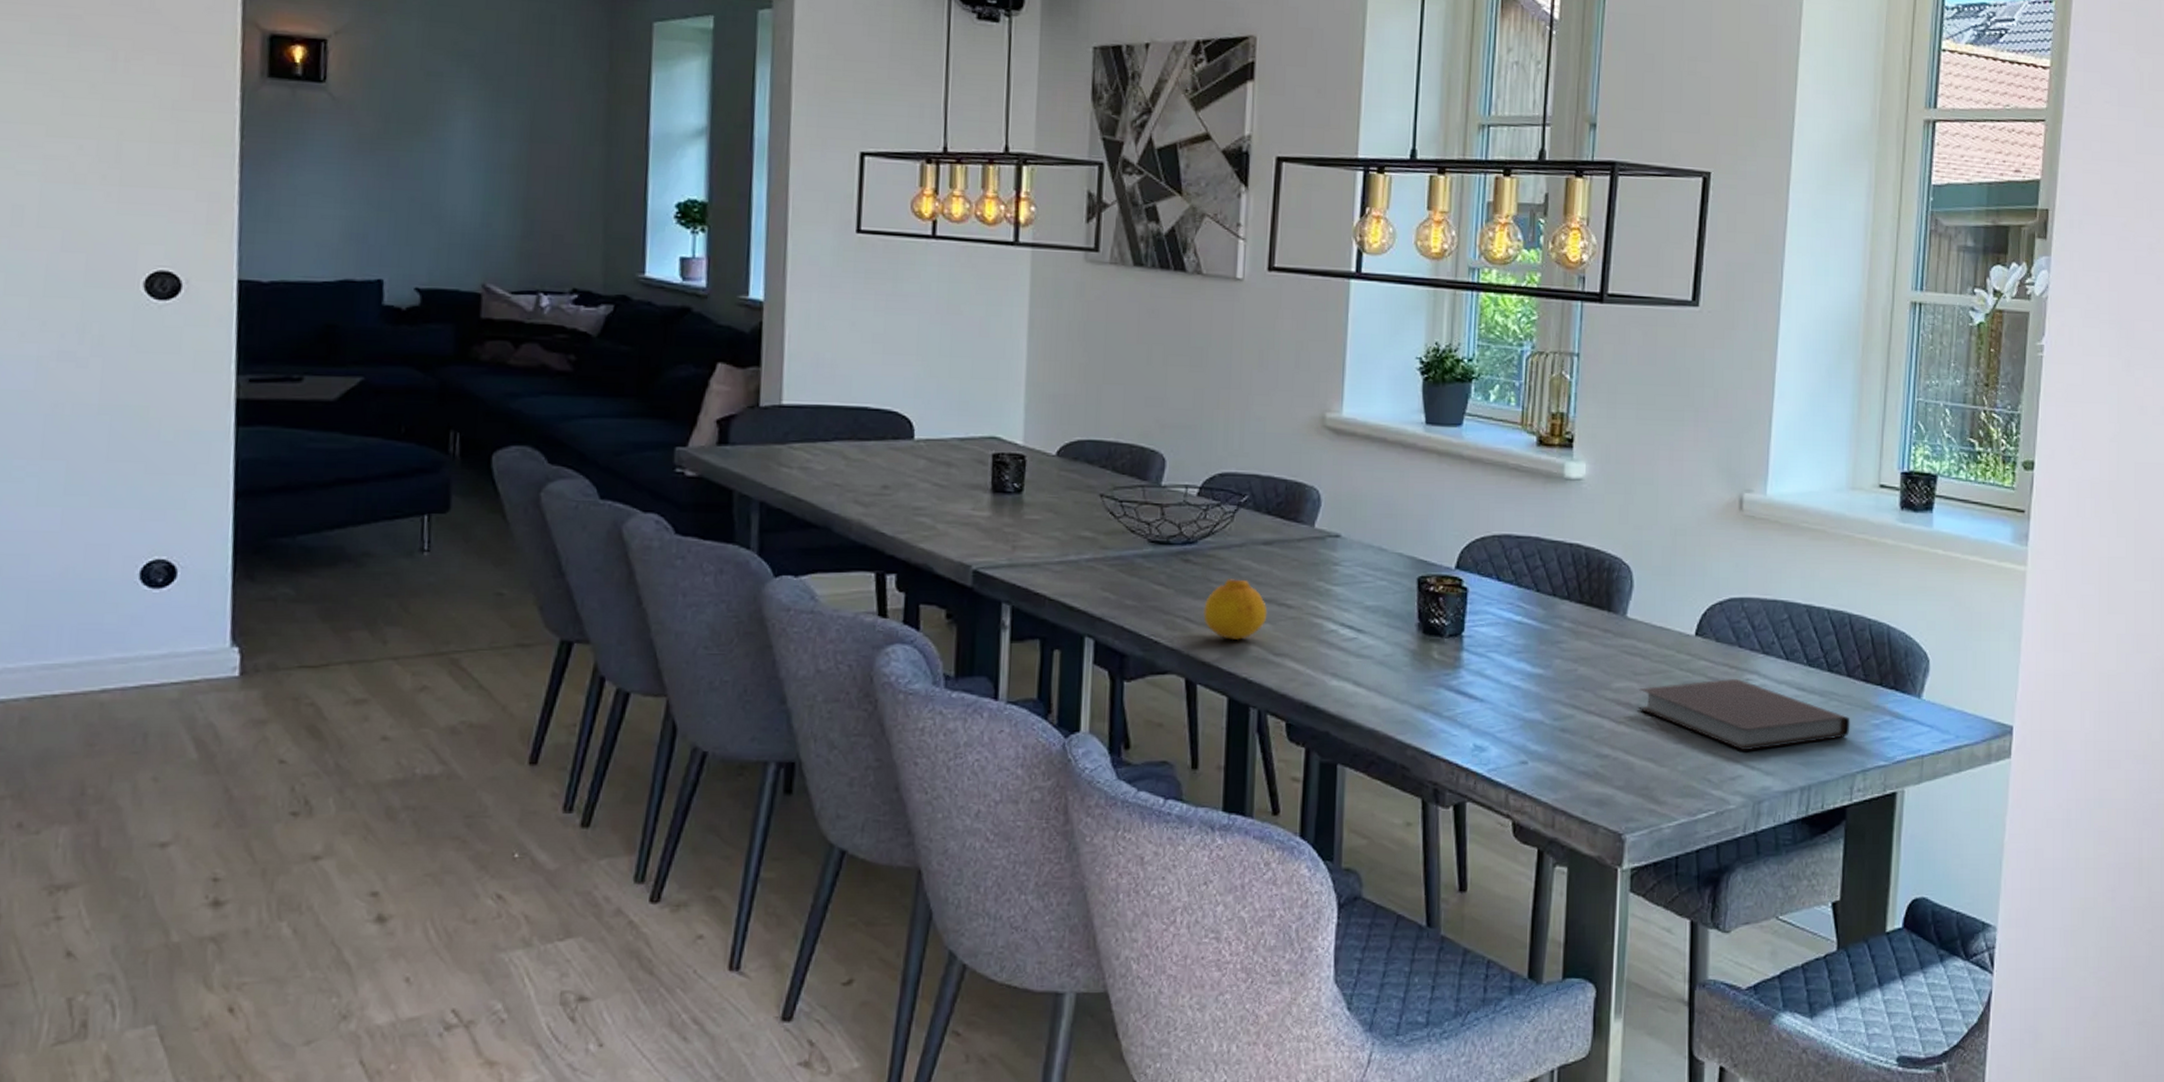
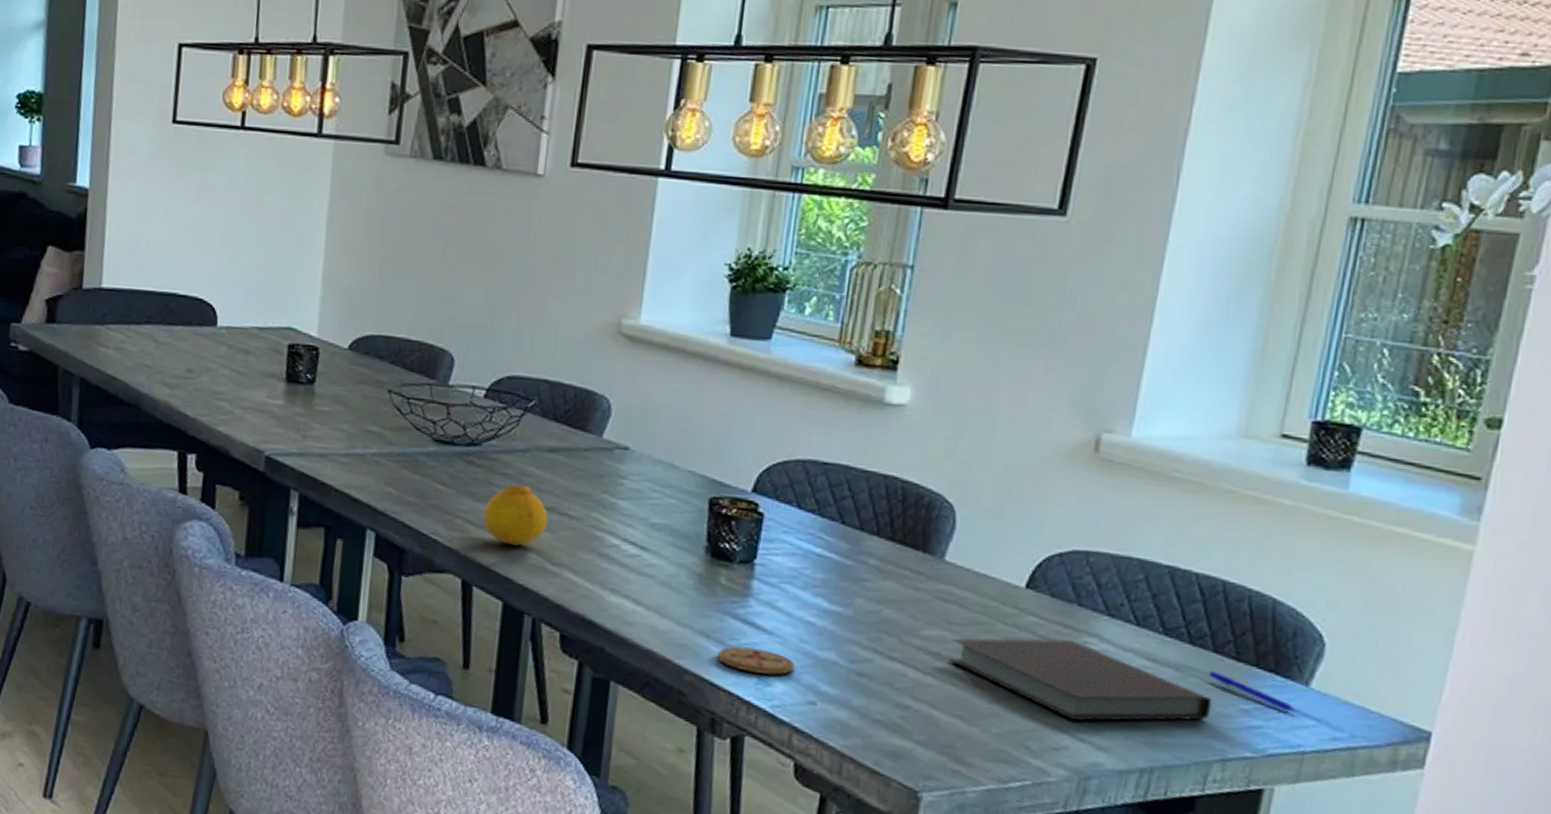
coaster: none [1434,715,1507,741] -> present [716,646,796,676]
pen: none [1845,693,1914,722] -> present [1208,670,1296,712]

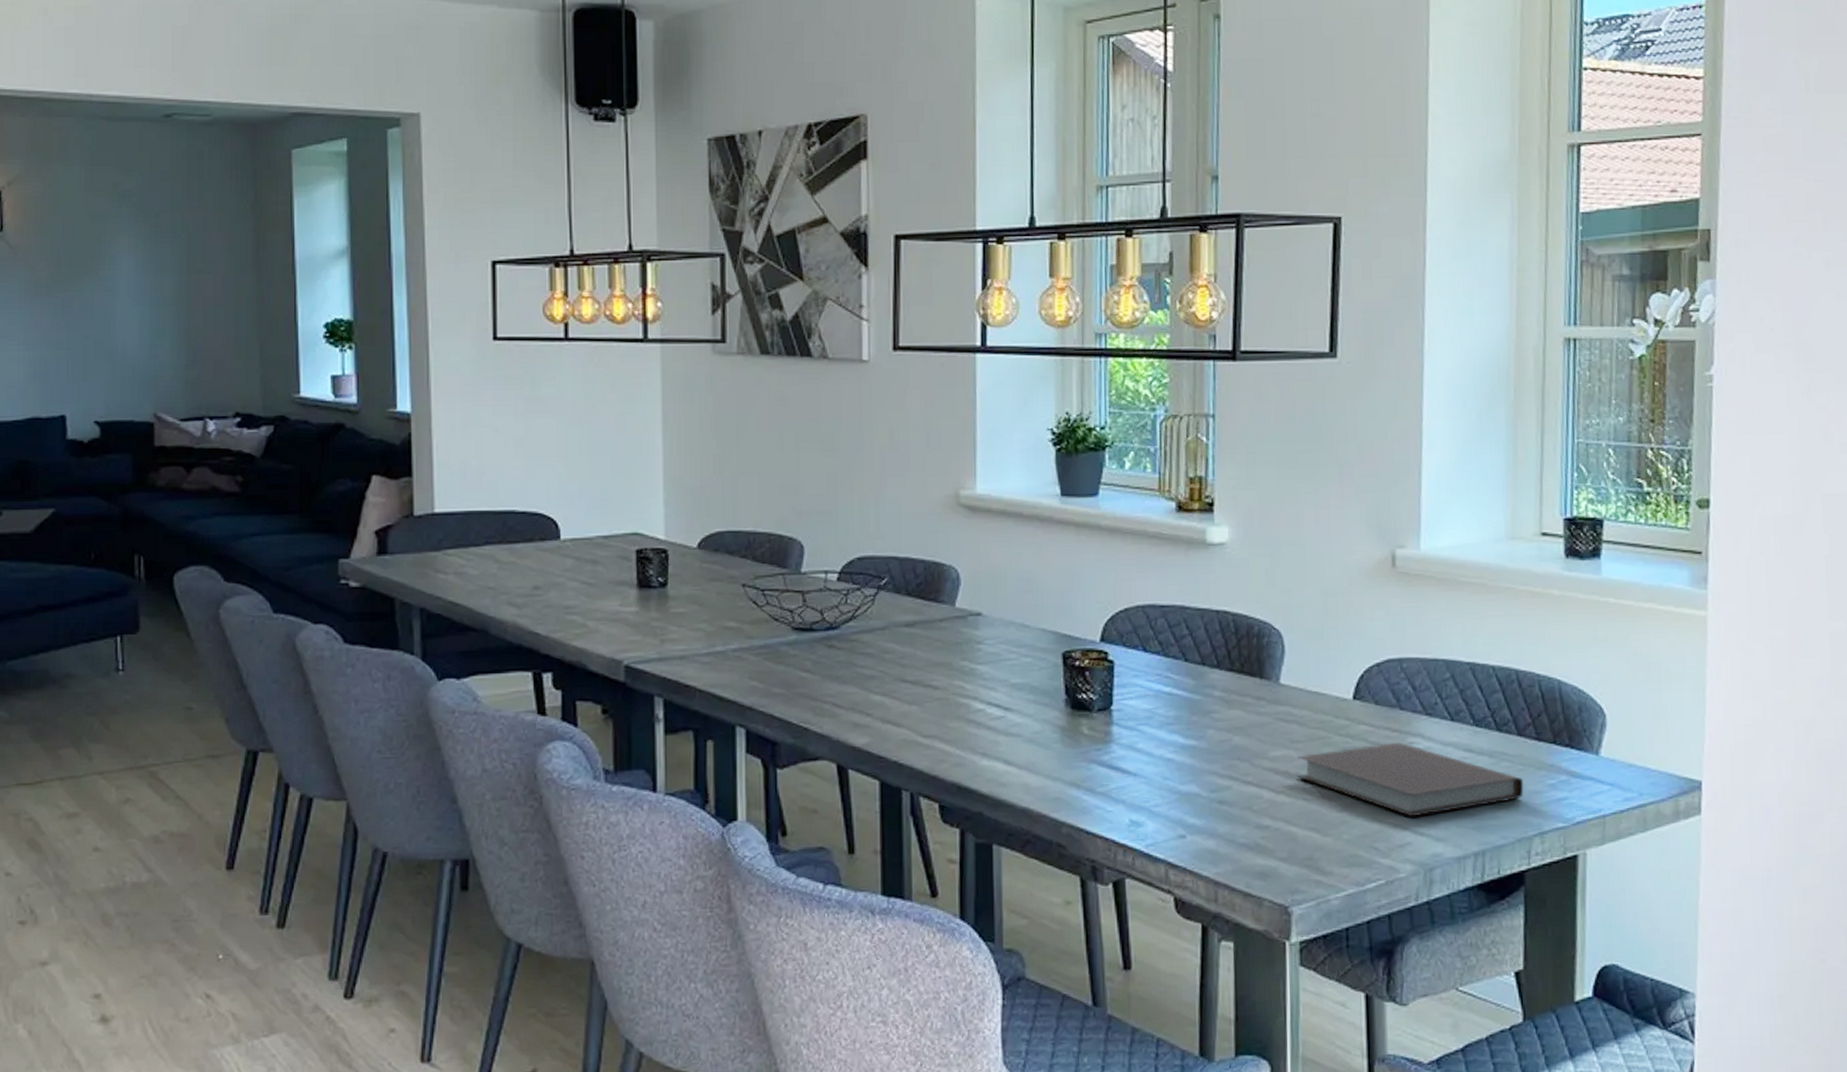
fruit: present [483,484,548,547] -> none [850,662,914,724]
coaster: present [716,646,796,676] -> none [1088,790,1163,817]
pen: present [1208,670,1296,712] -> none [1516,752,1592,780]

